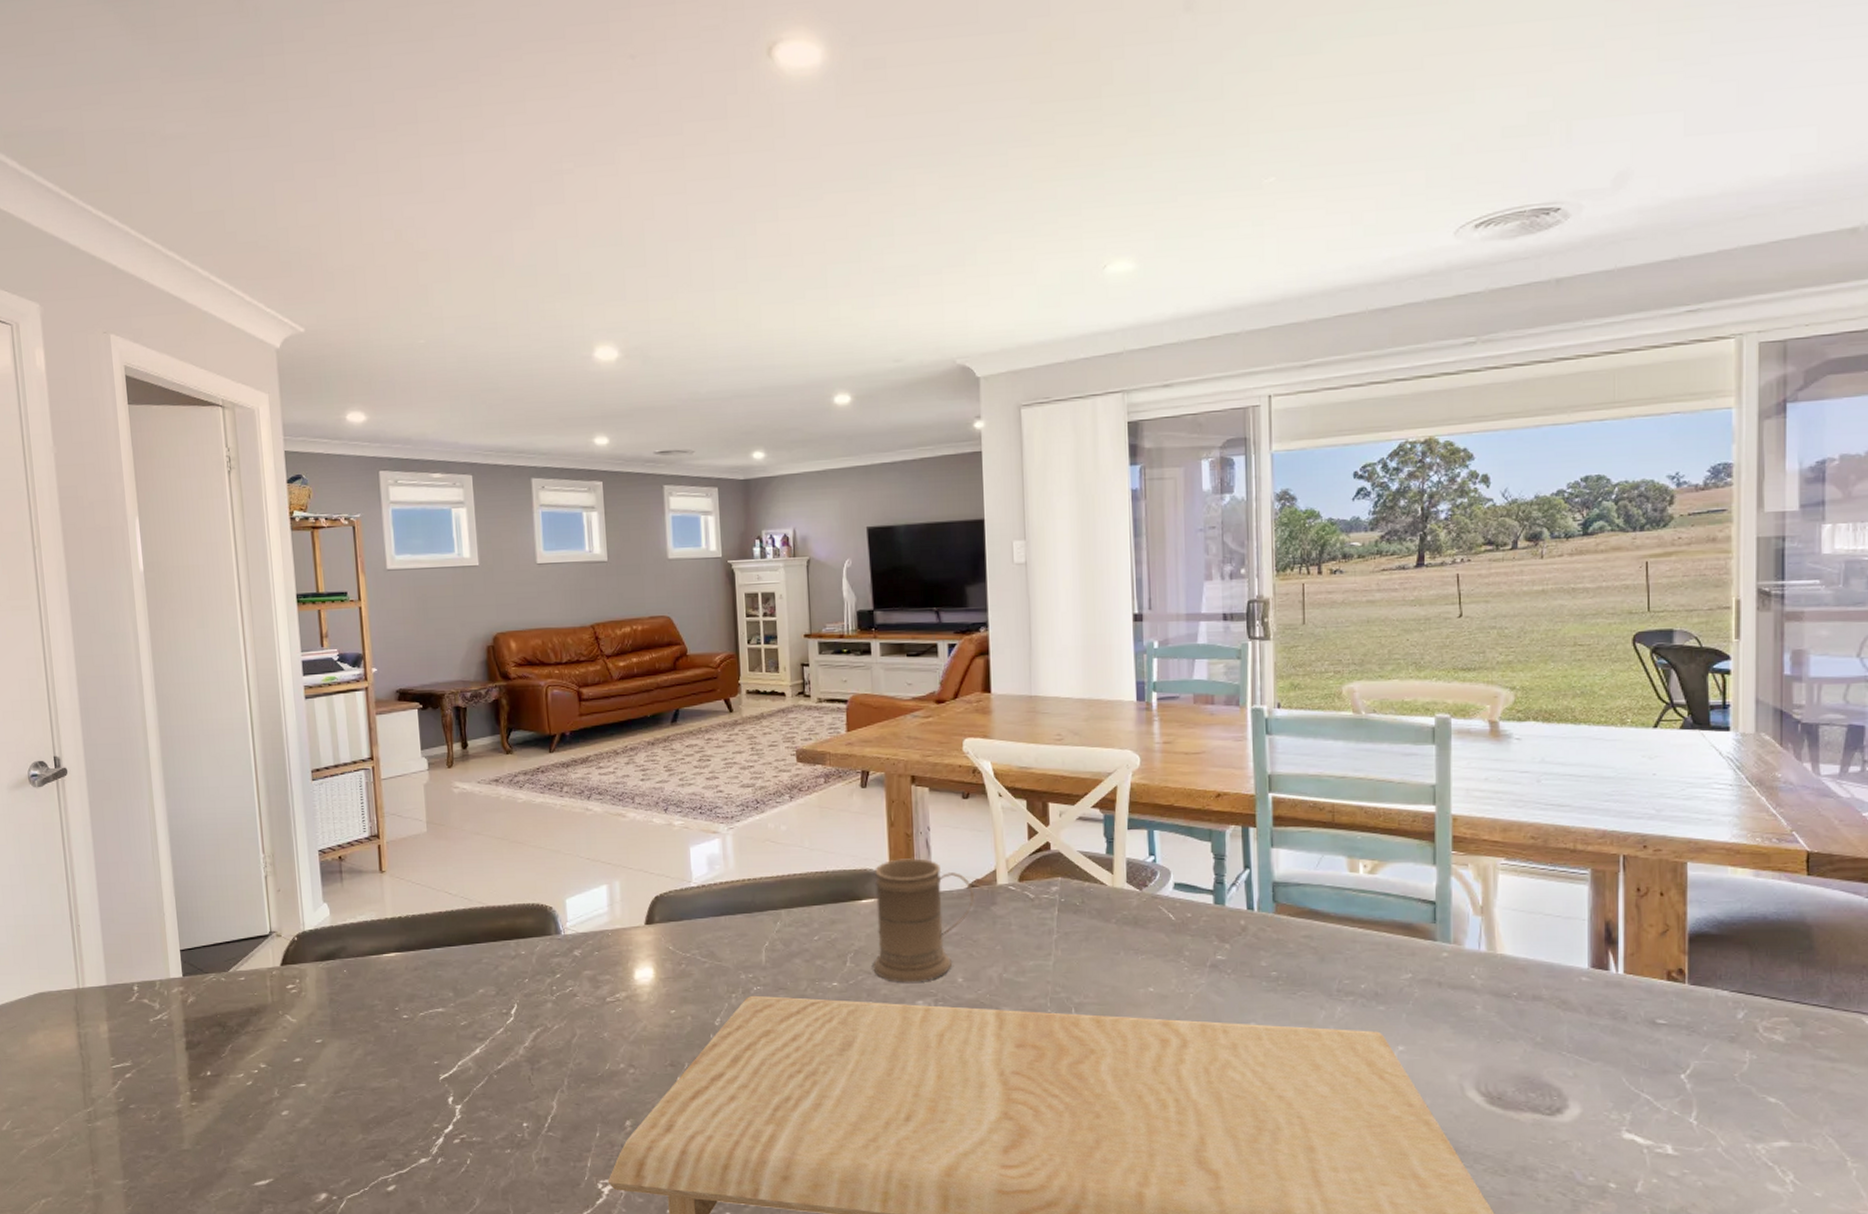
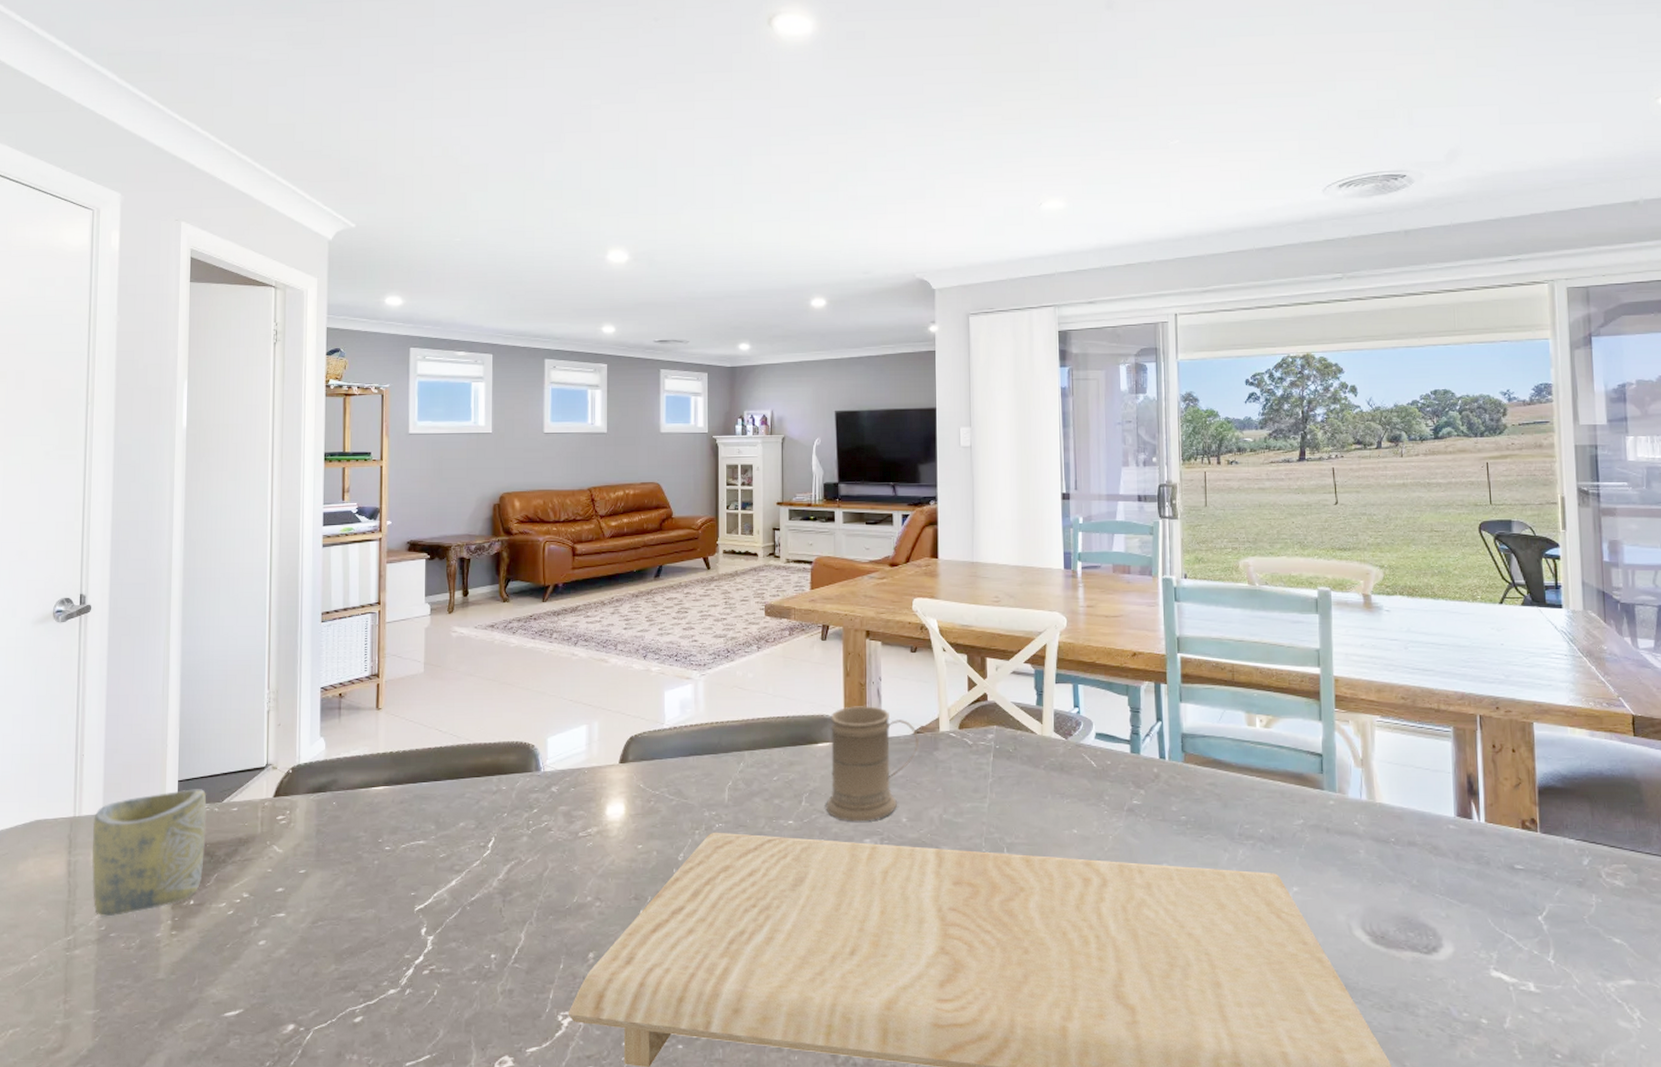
cup: none [98,958,216,1089] -> present [91,789,207,917]

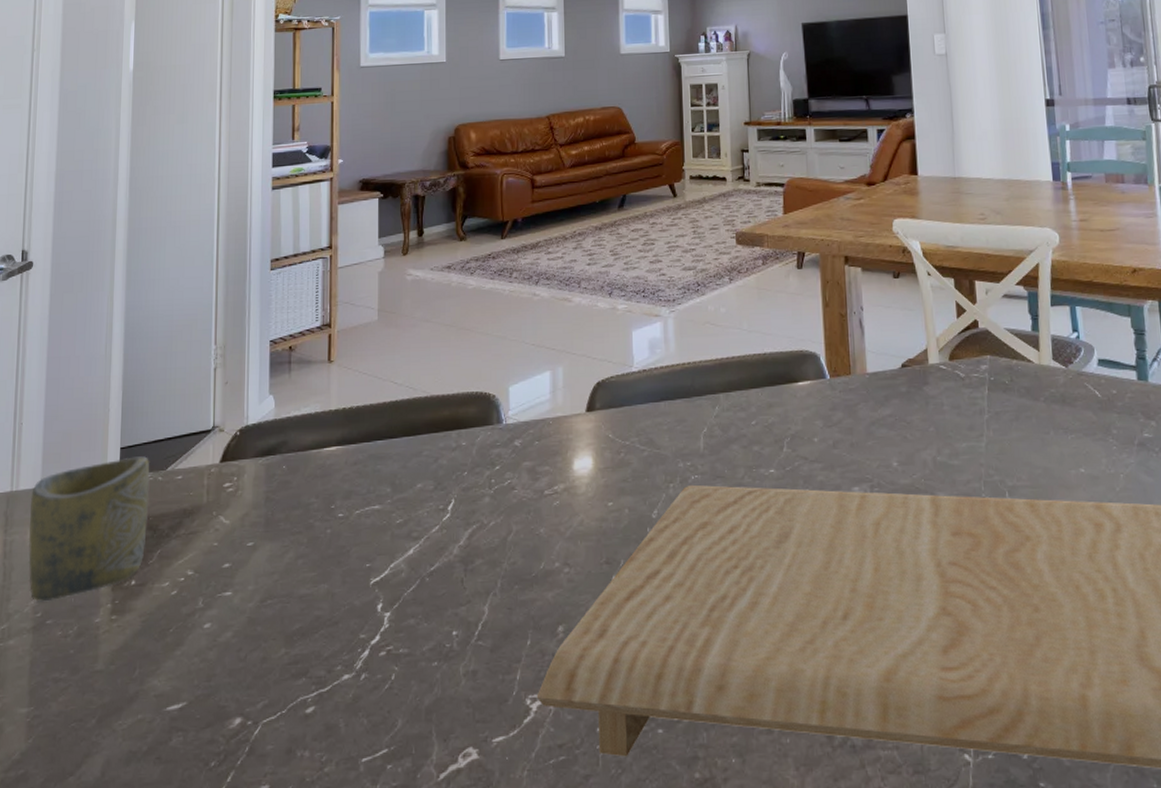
mug: present [826,705,918,822] -> none [809,337,907,468]

